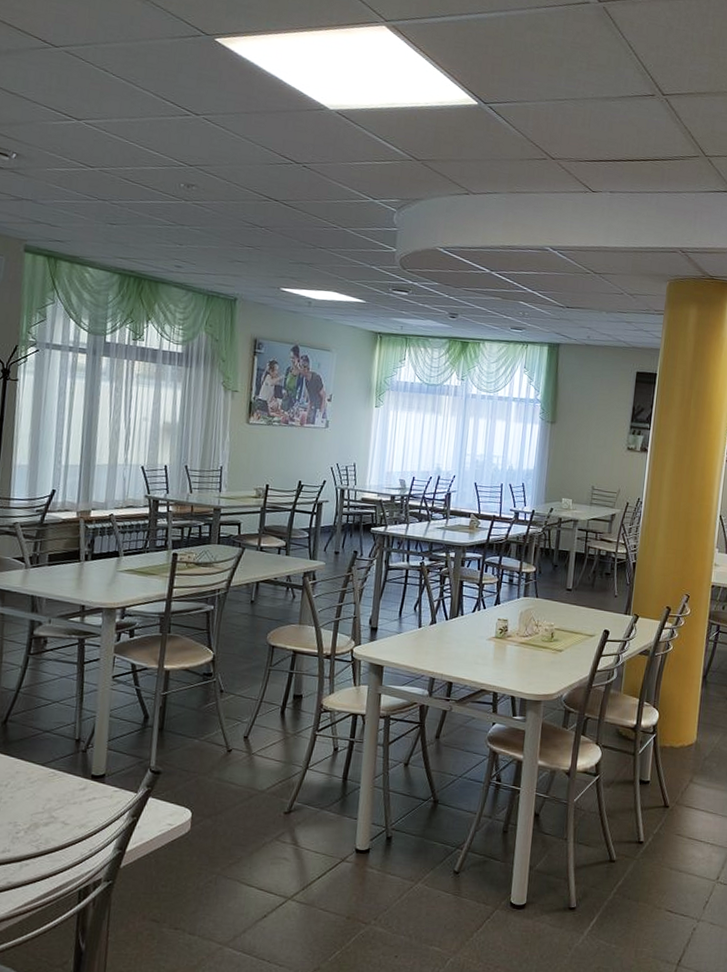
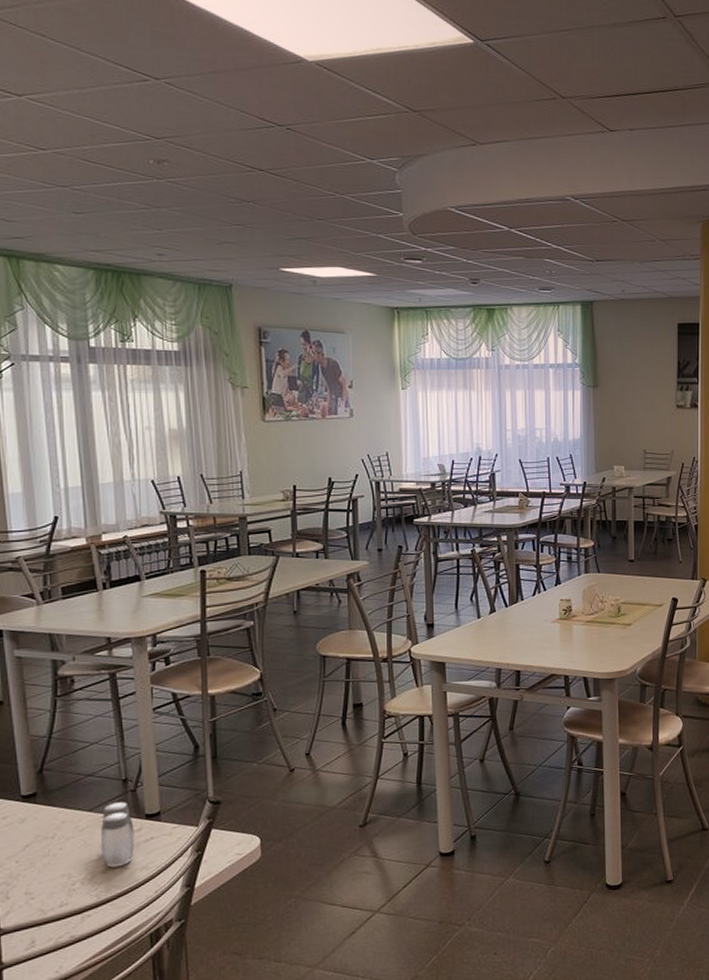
salt and pepper shaker: none [46,760,80,822] -> present [100,802,135,868]

